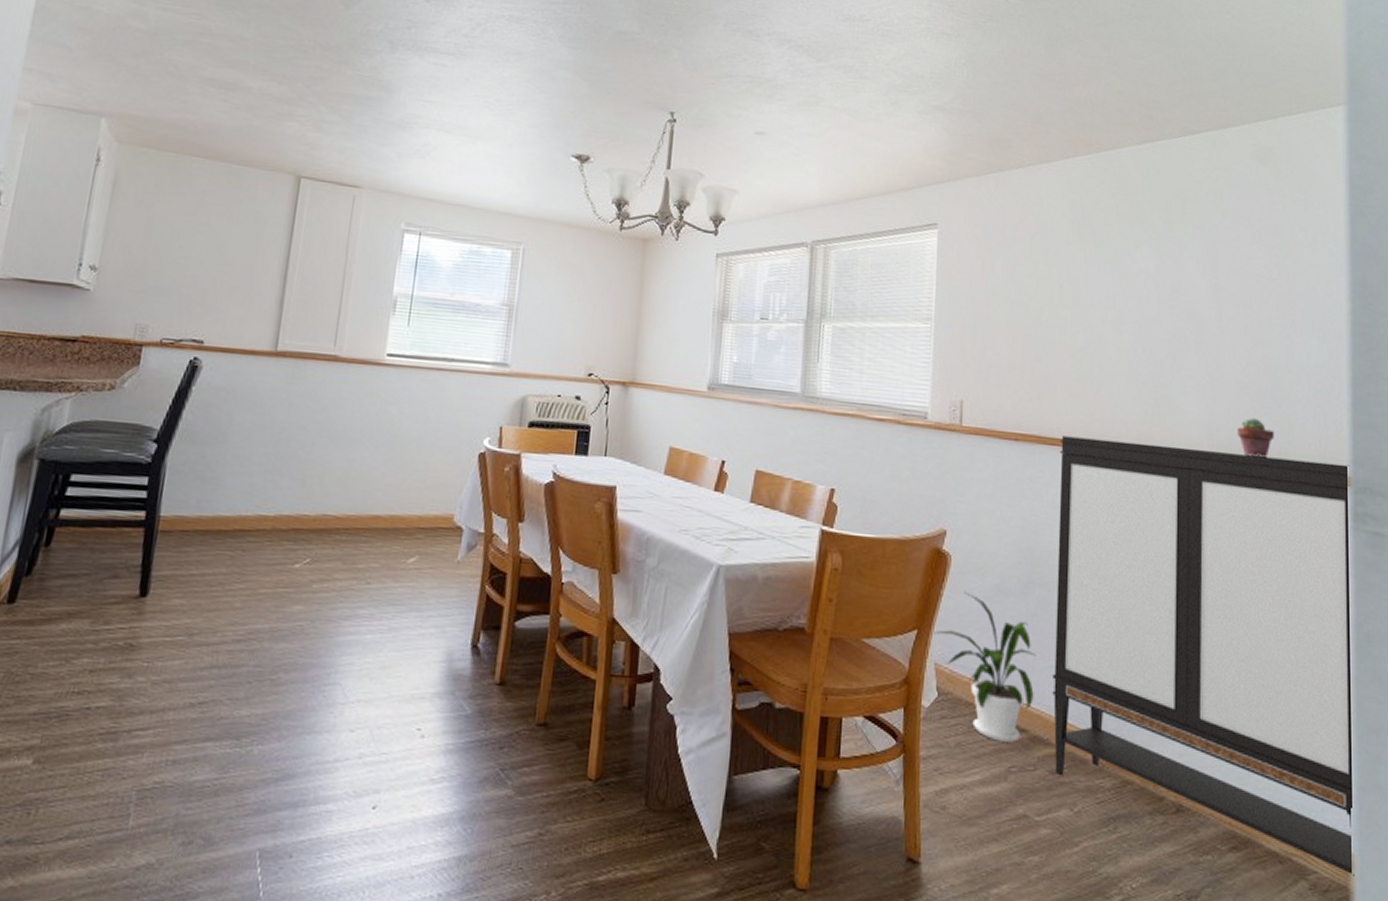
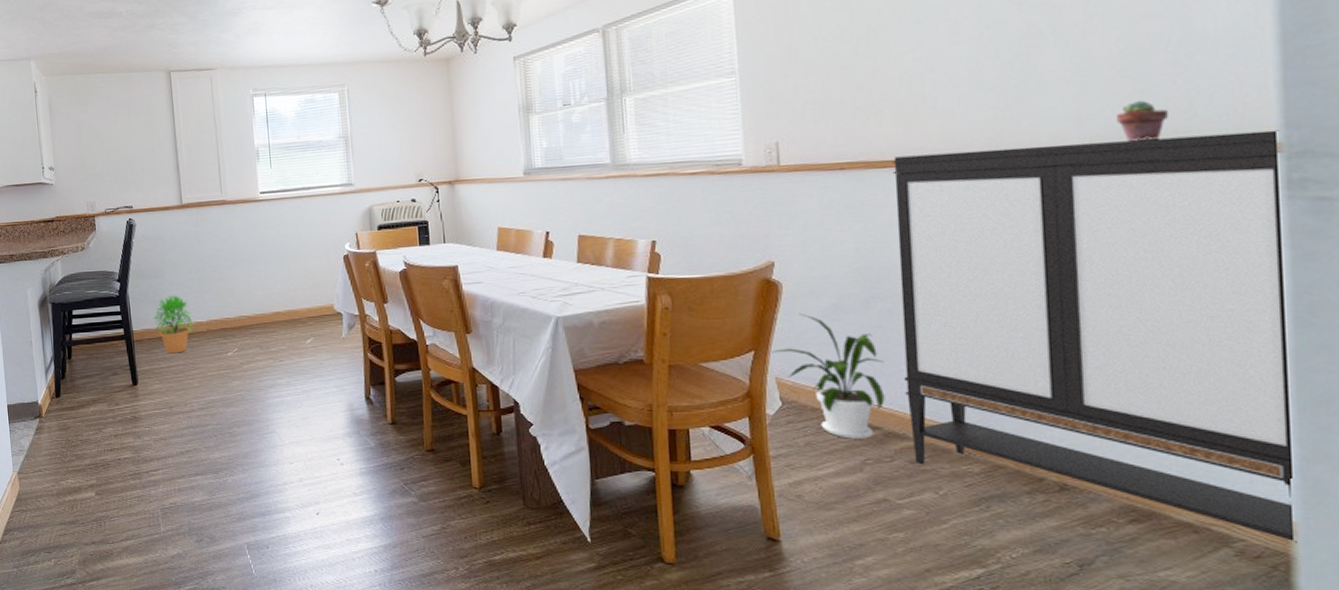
potted plant: none [194,472,255,557] -> present [152,295,194,354]

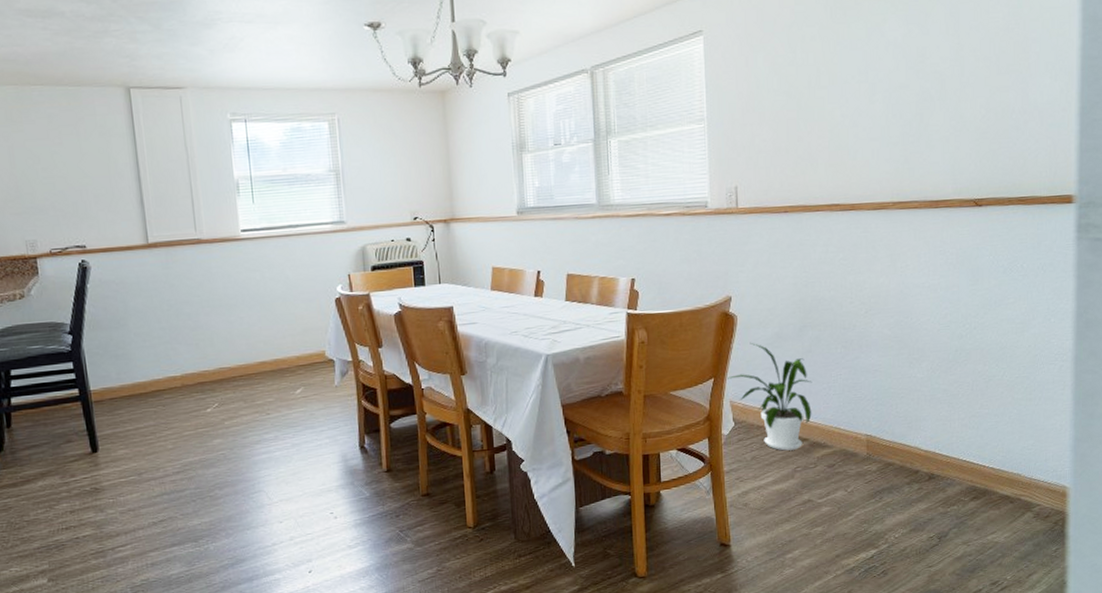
potted plant: present [152,295,194,354] -> none [114,347,166,414]
storage cabinet: present [892,129,1297,543] -> none [823,185,1076,503]
potted succulent: present [1117,100,1168,142] -> none [978,158,1010,193]

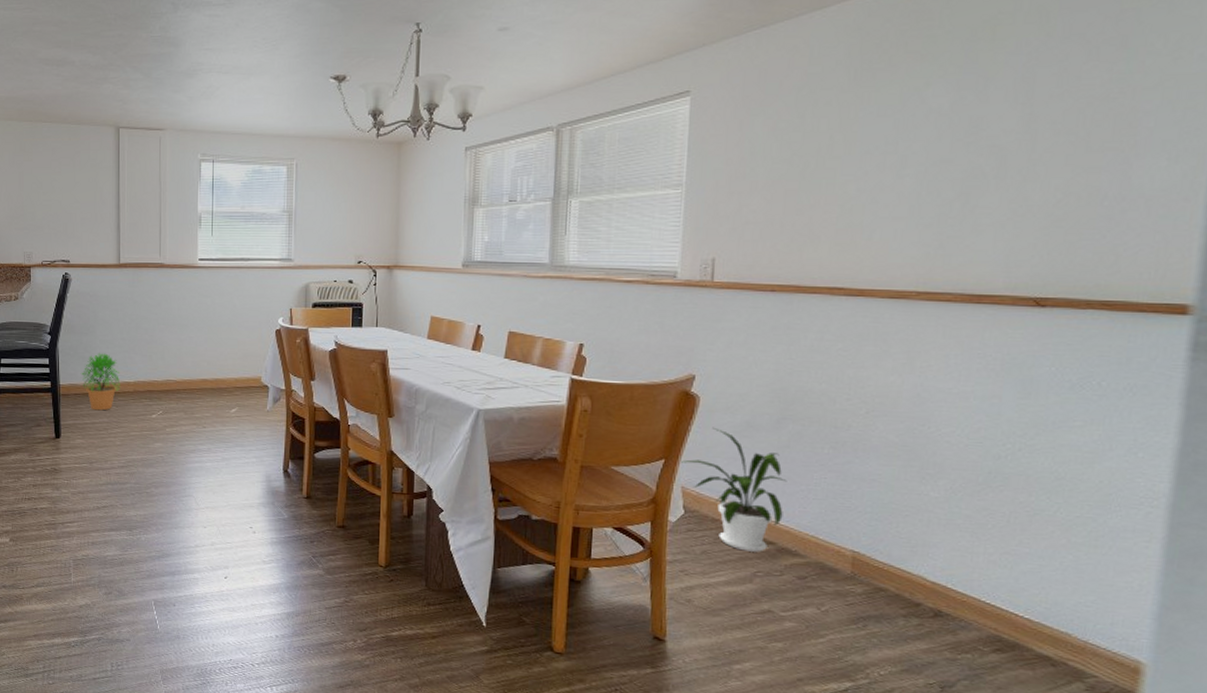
potted plant: none [114,347,166,414] -> present [80,353,121,411]

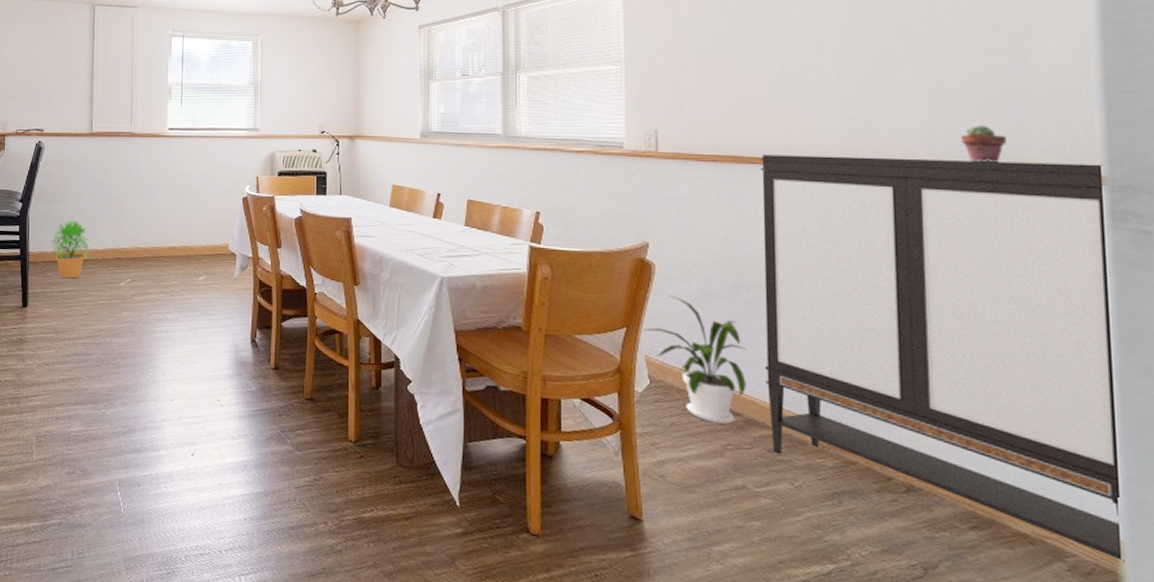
storage cabinet: none [802,284,1196,683] -> present [760,154,1125,562]
potted succulent: none [1043,251,1093,292] -> present [961,124,1006,163]

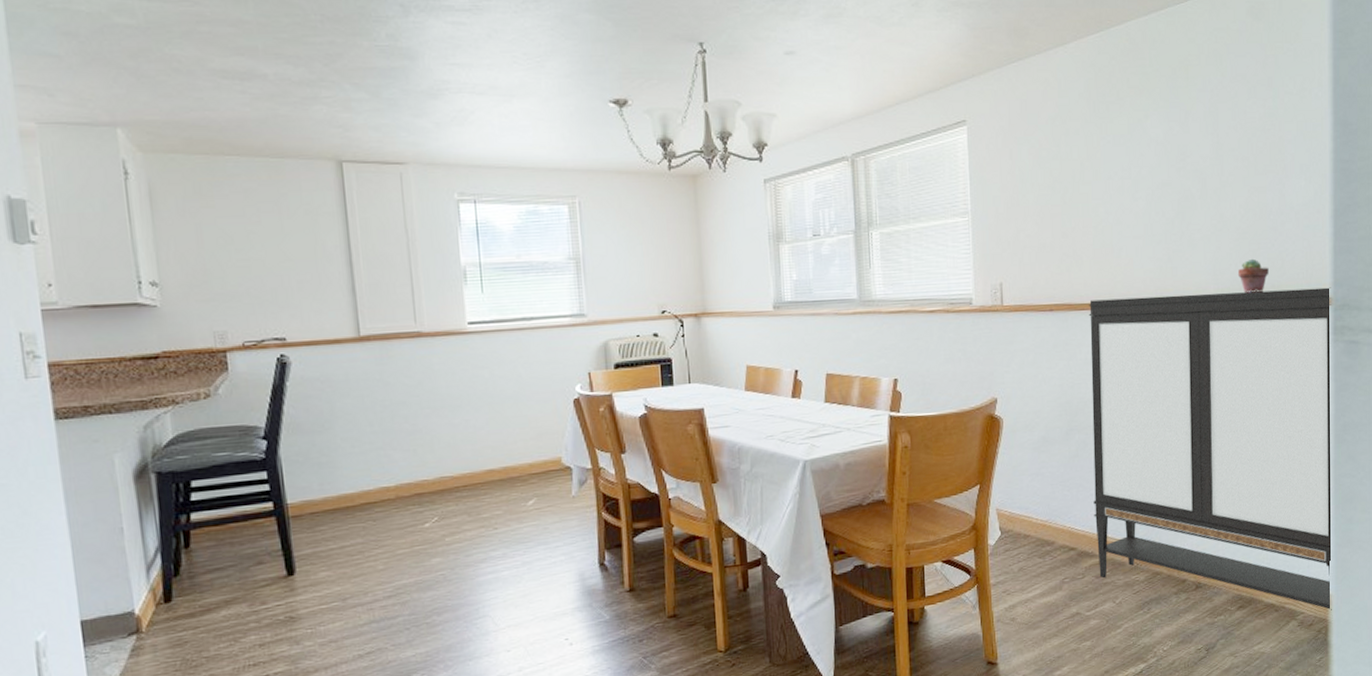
potted plant: present [50,220,90,279] -> none [316,454,377,531]
house plant: present [643,294,747,424] -> none [994,446,1079,561]

